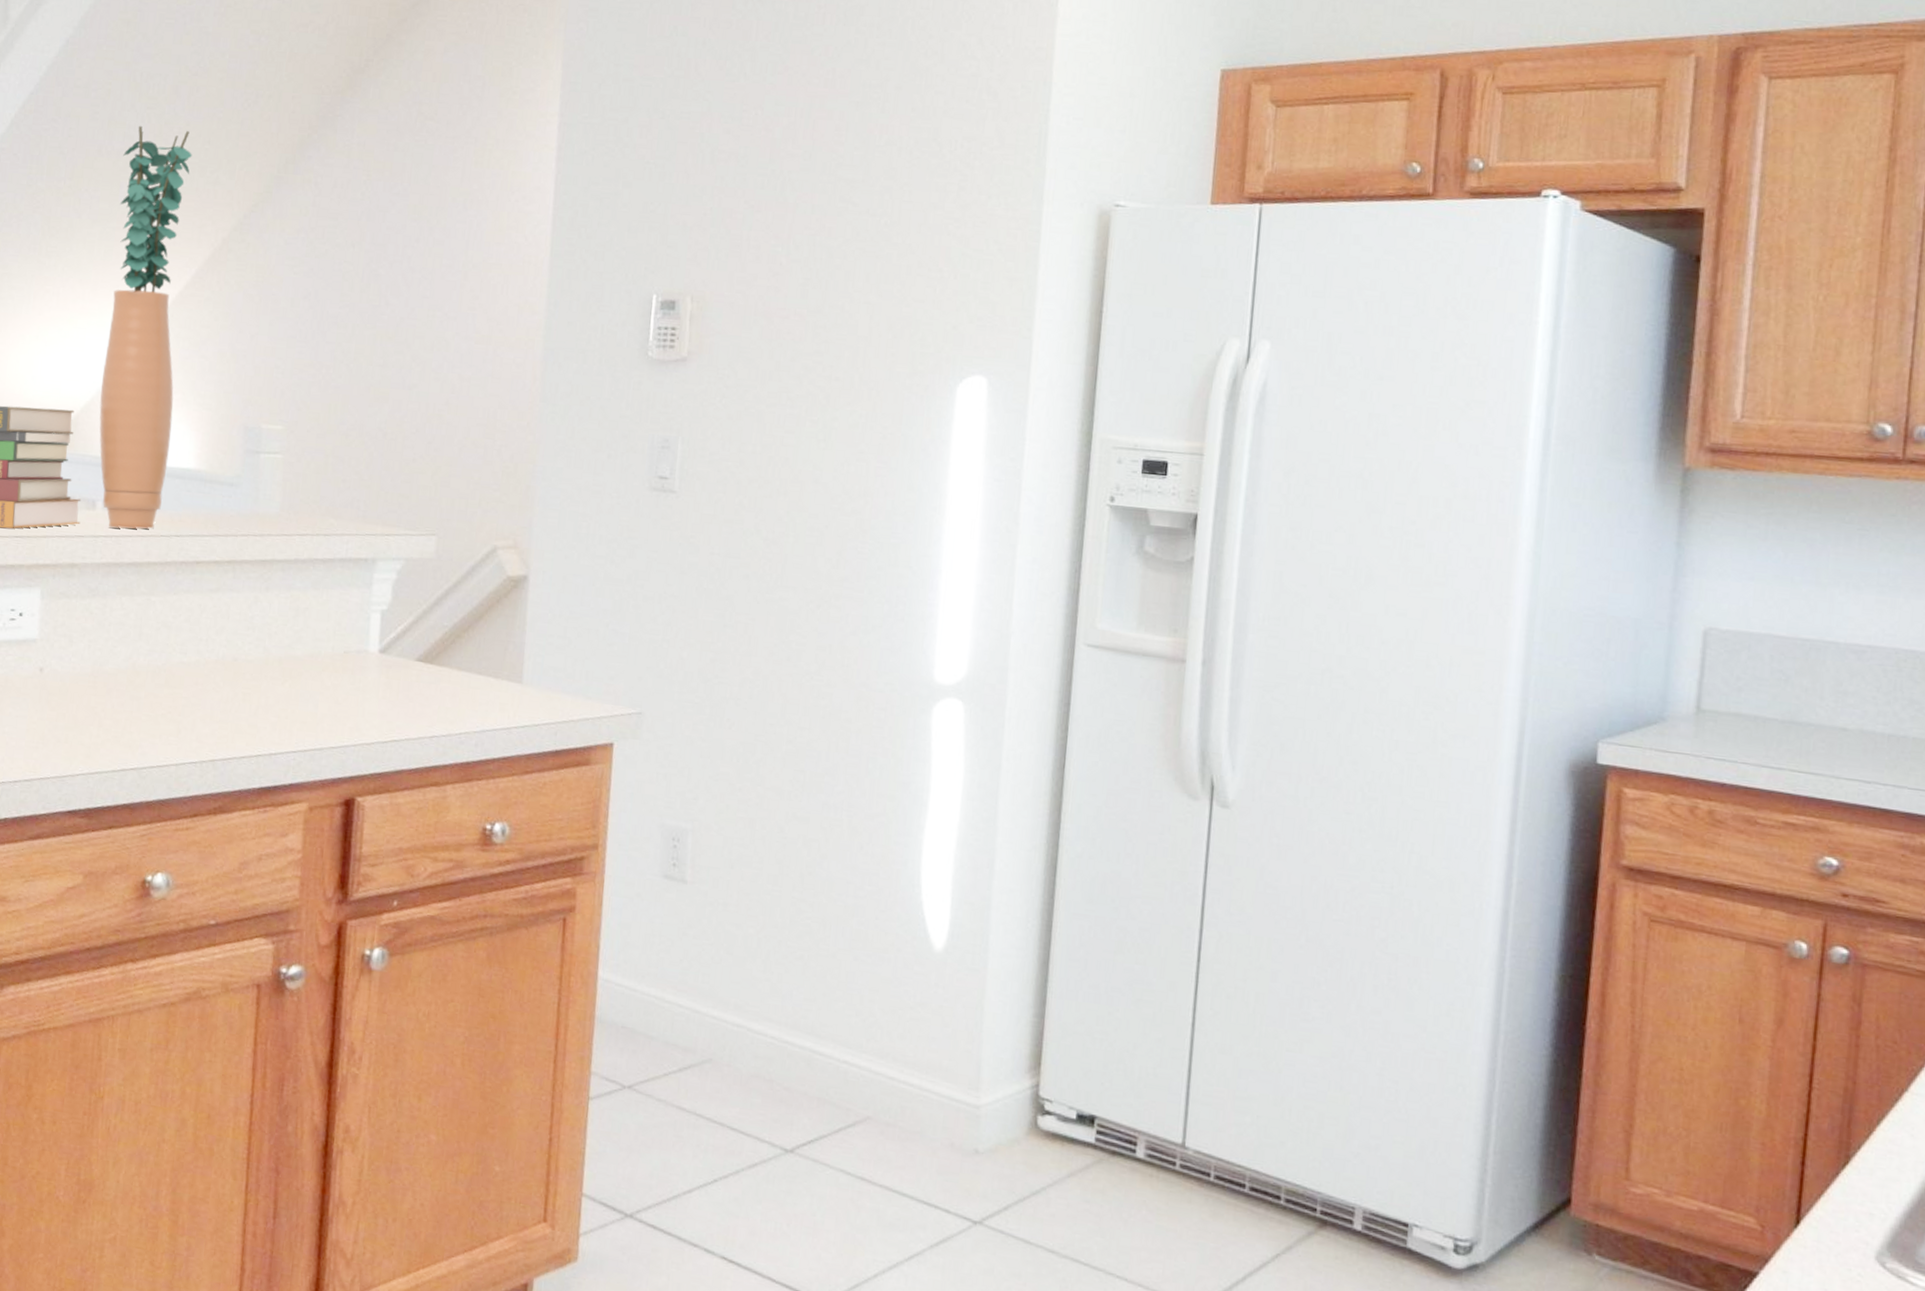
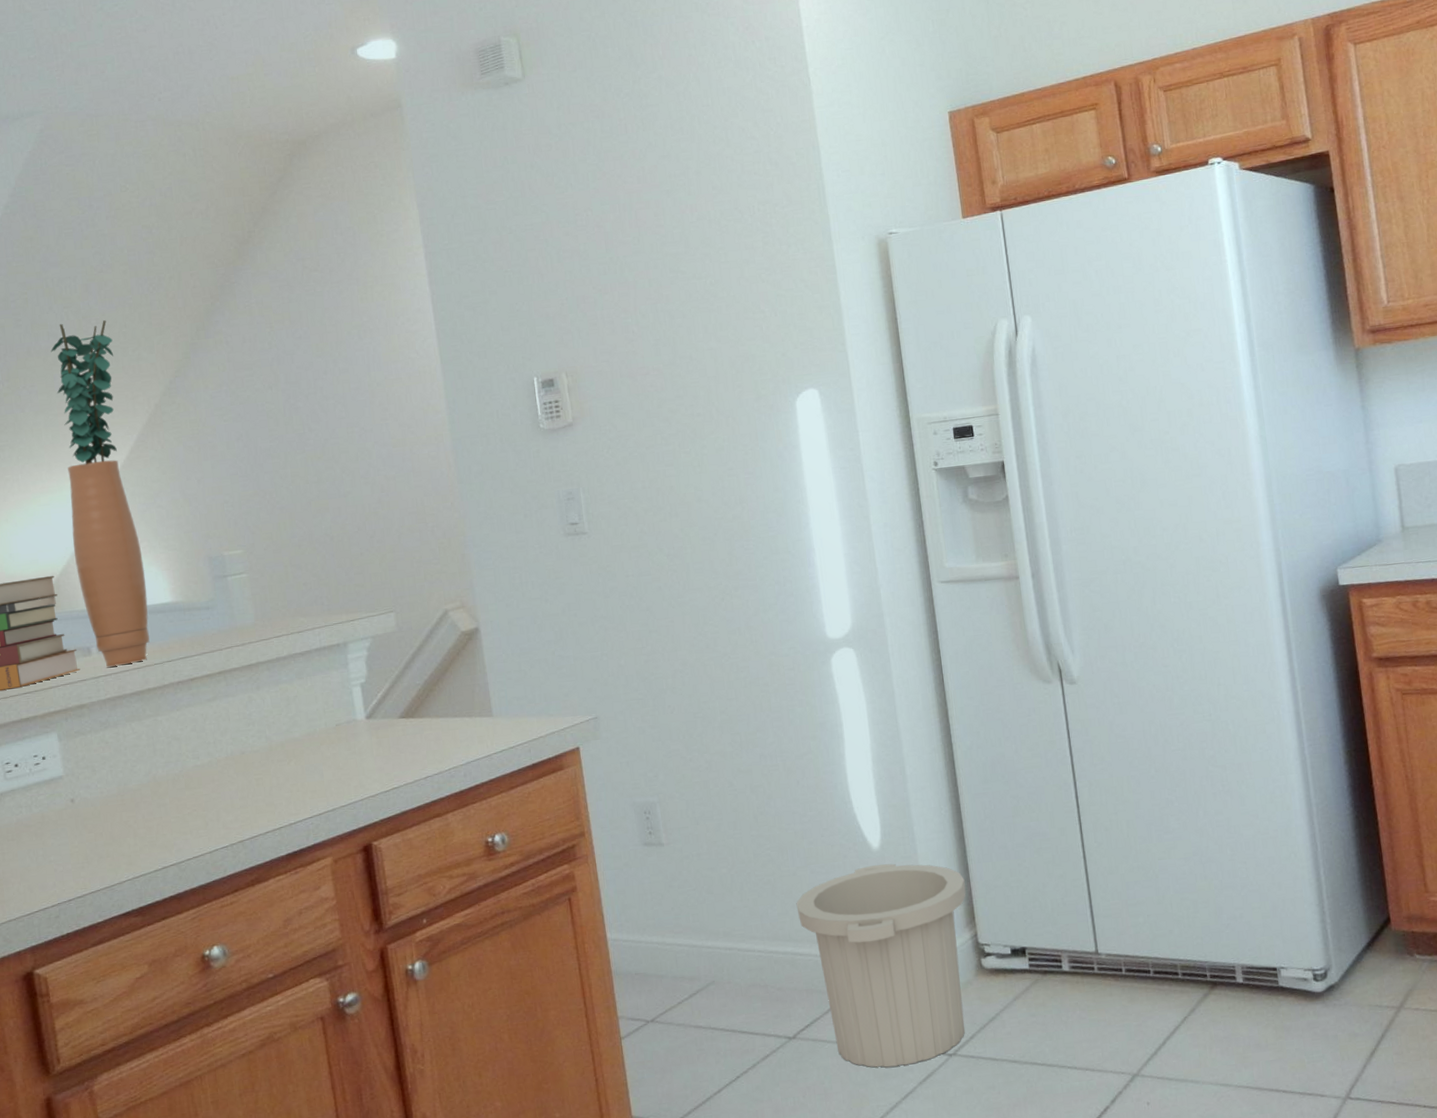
trash can: none [827,968,1038,1222] -> present [796,863,966,1068]

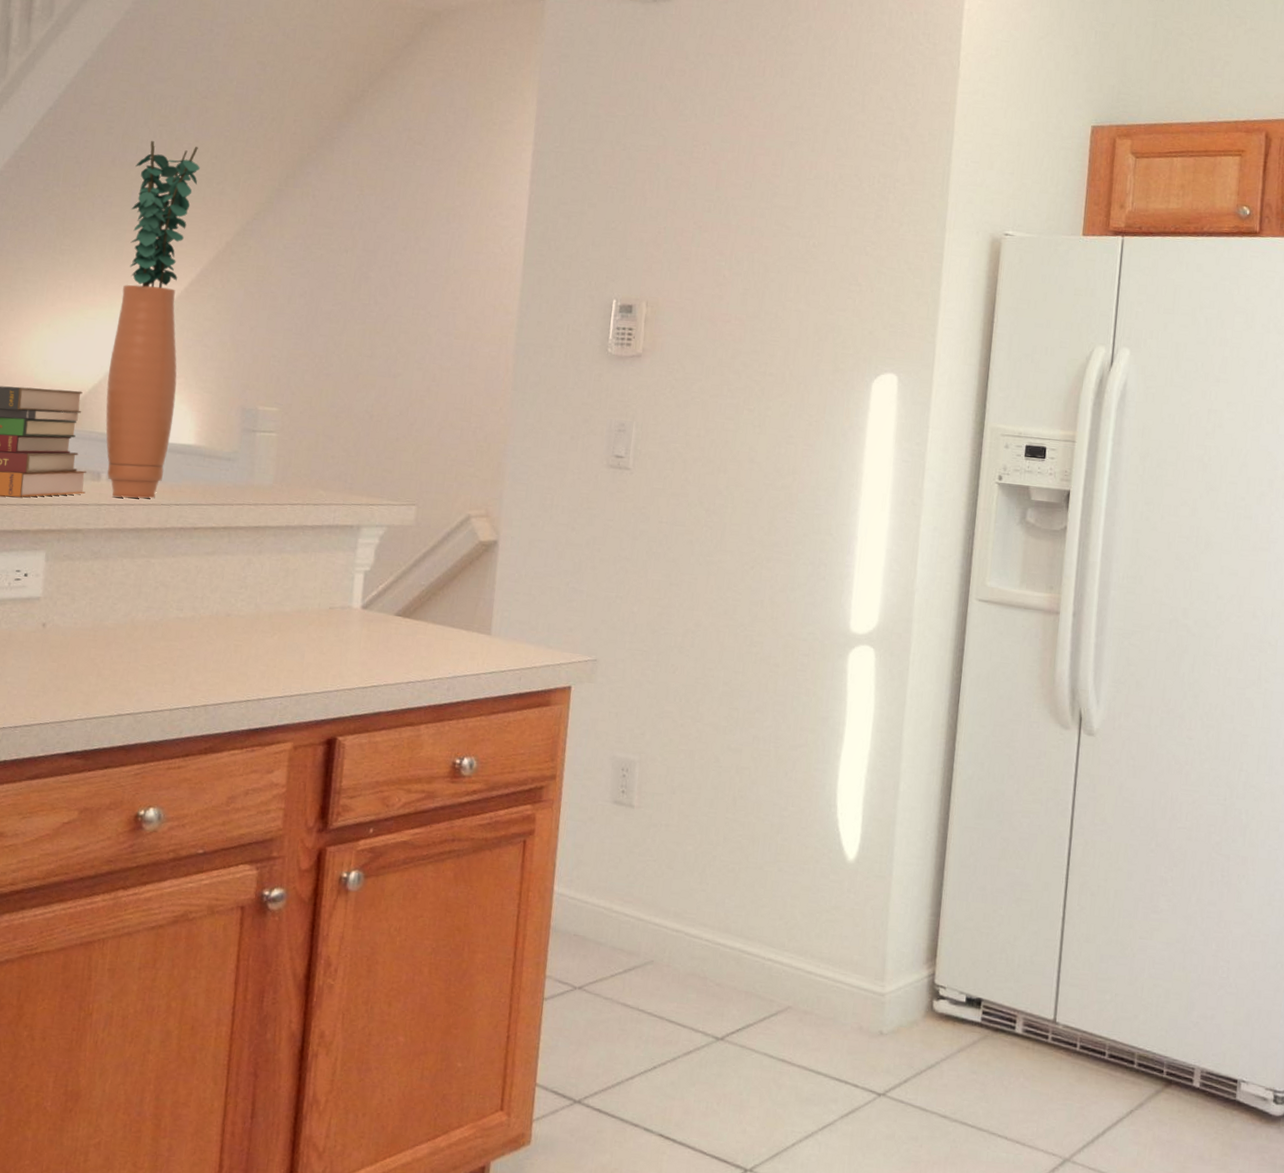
trash can: present [796,863,966,1068] -> none [755,876,935,1096]

